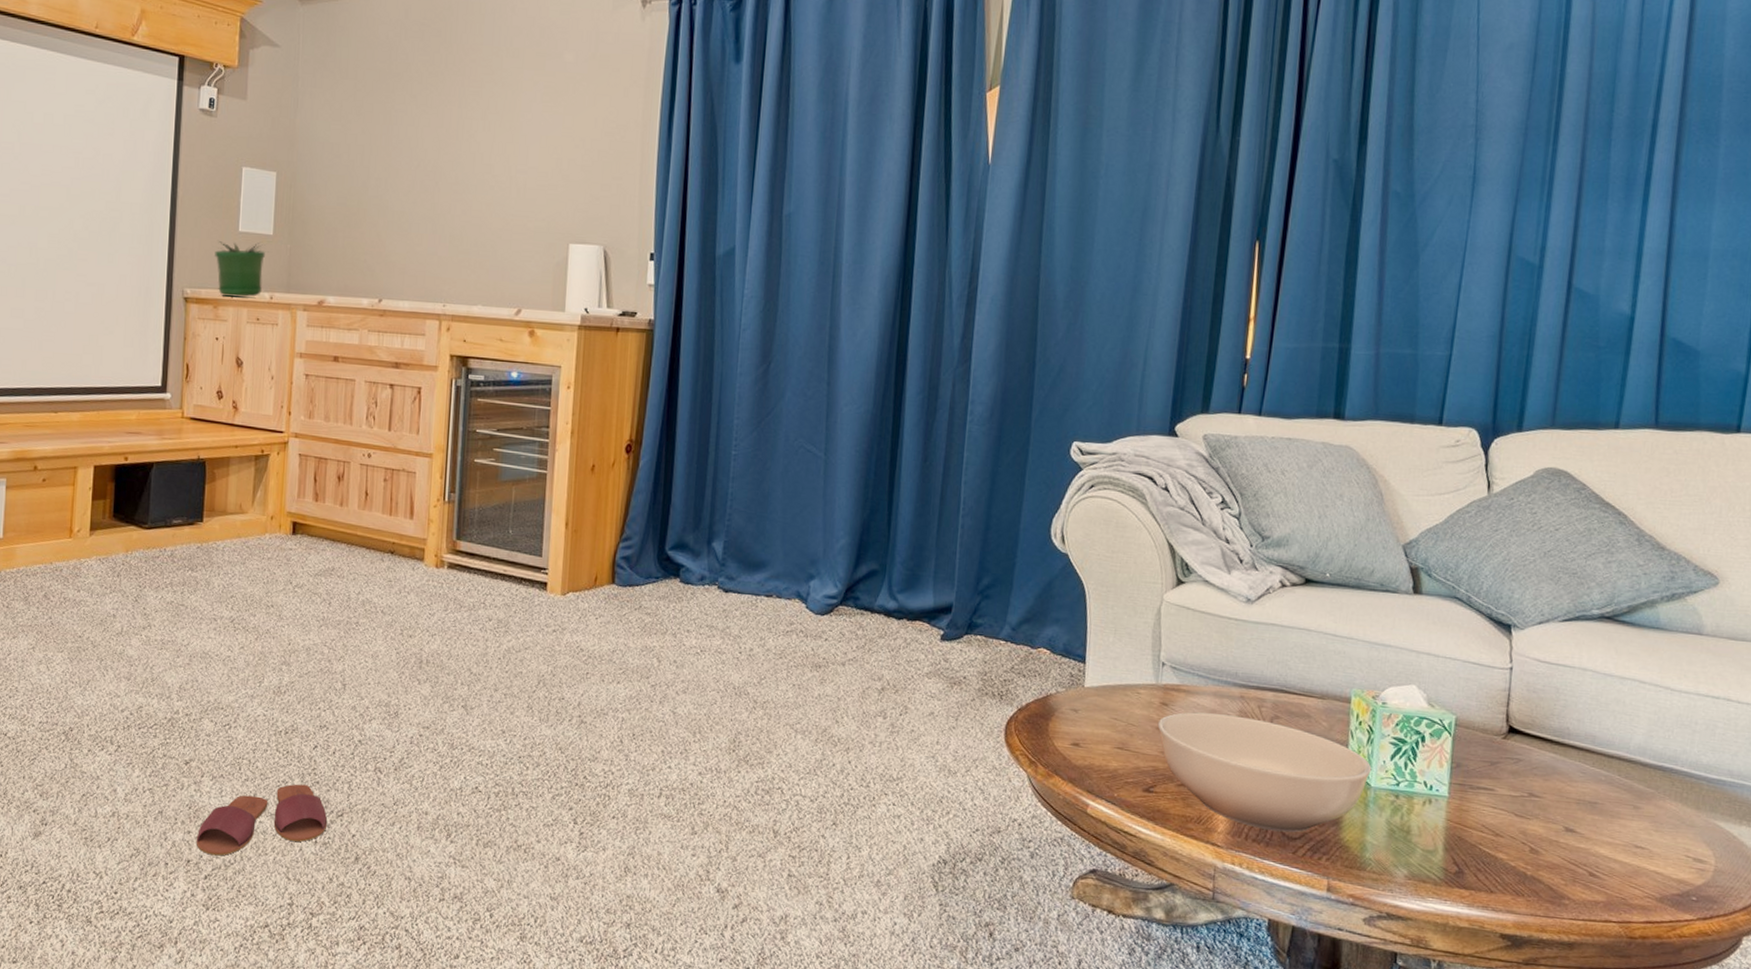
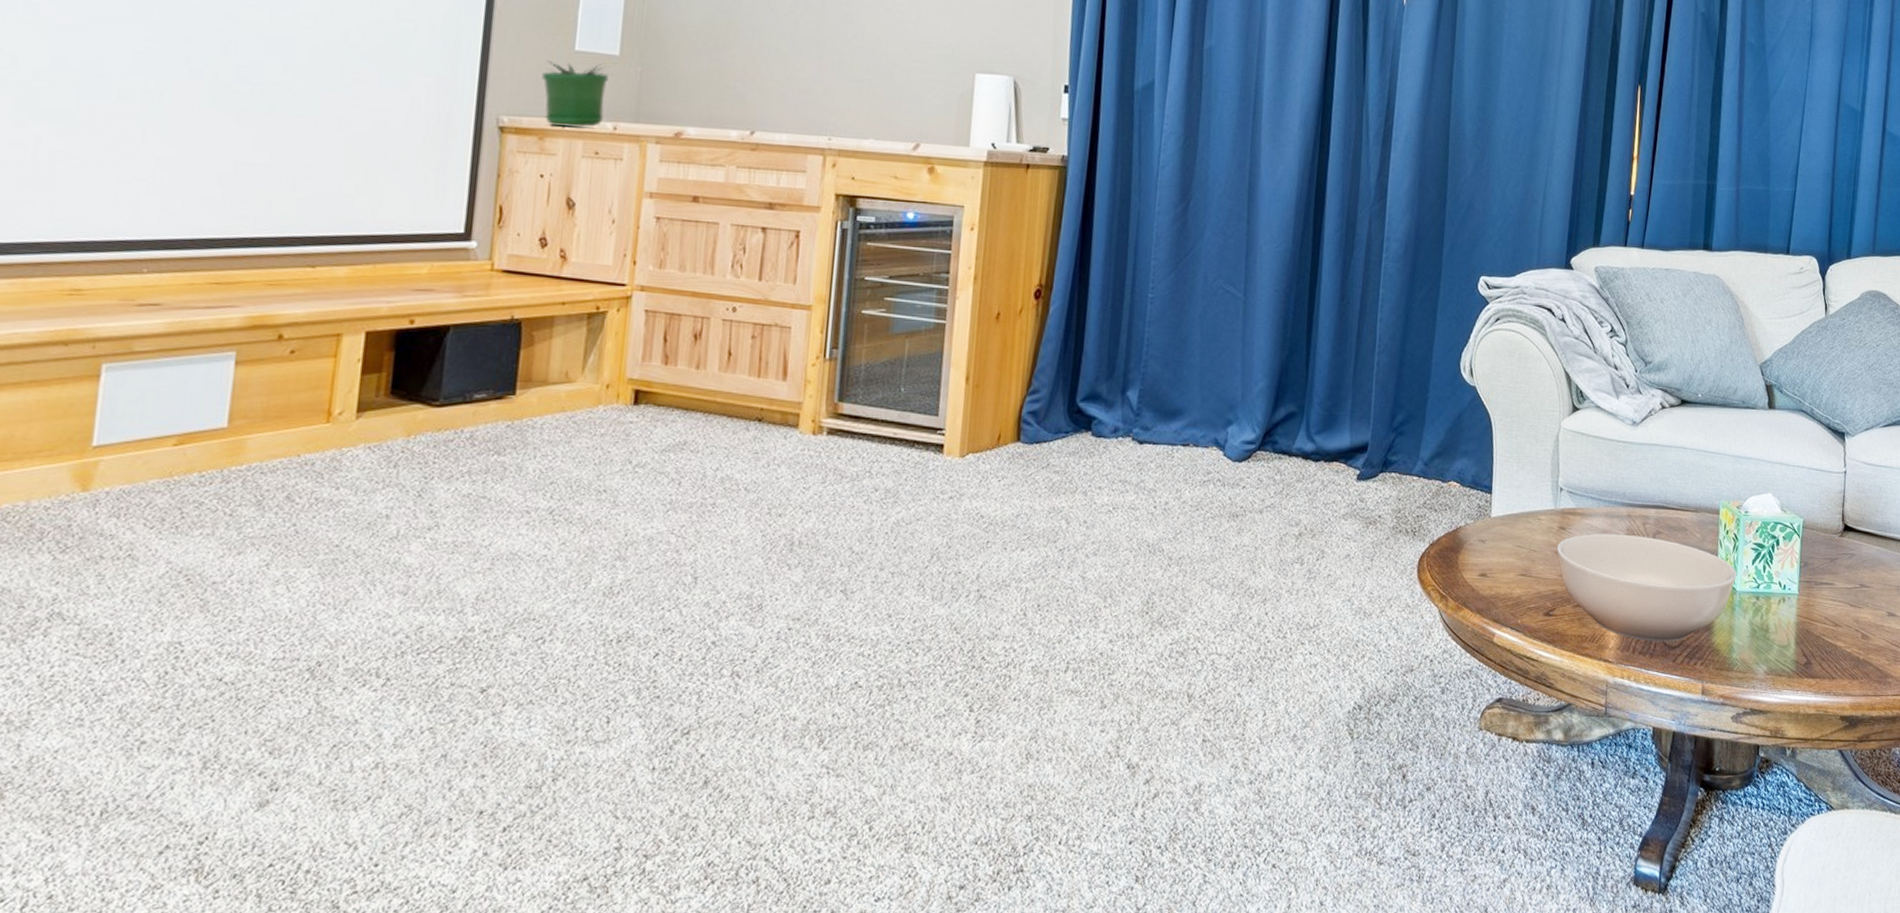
slippers: present [196,784,328,856] -> none [492,701,670,801]

